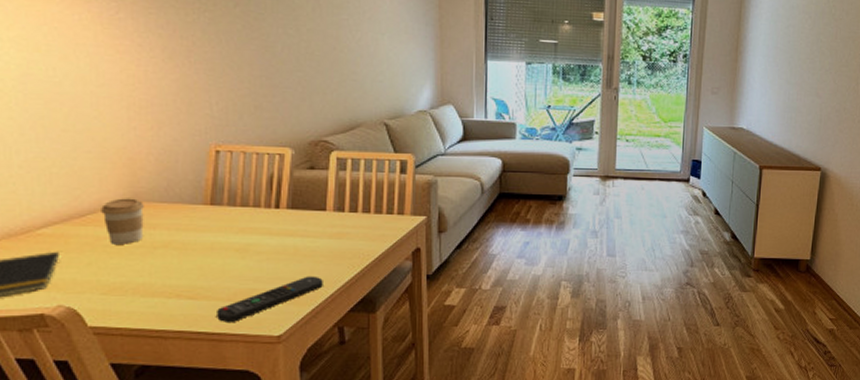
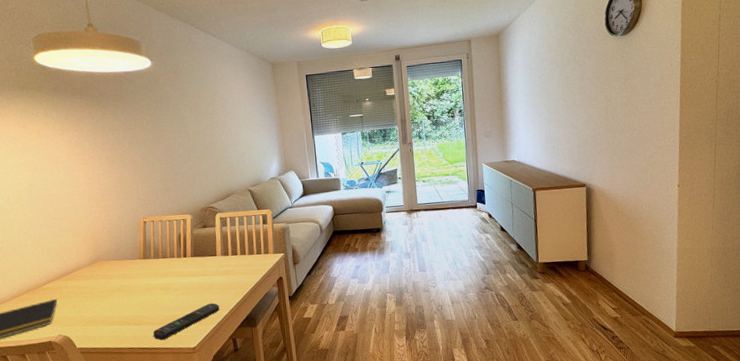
coffee cup: present [101,198,144,244] -> none [79,259,105,291]

